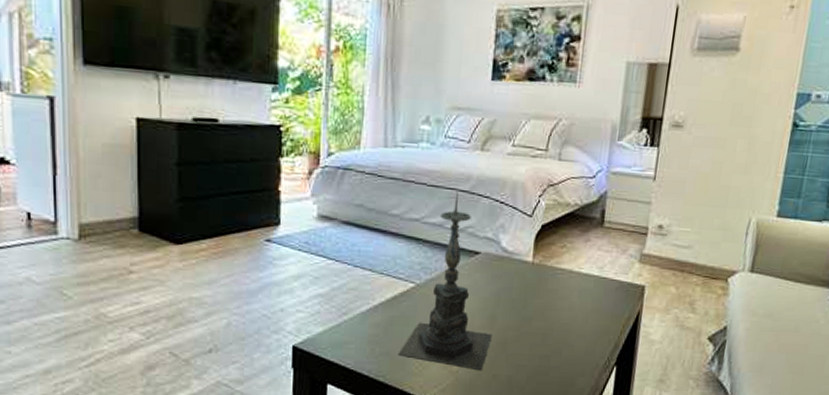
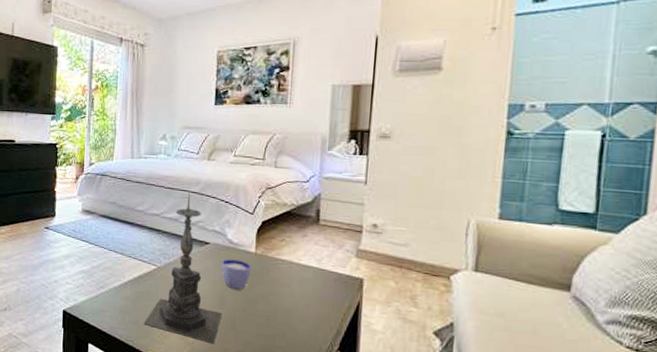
cup: none [493,271,527,305] -> present [221,259,251,289]

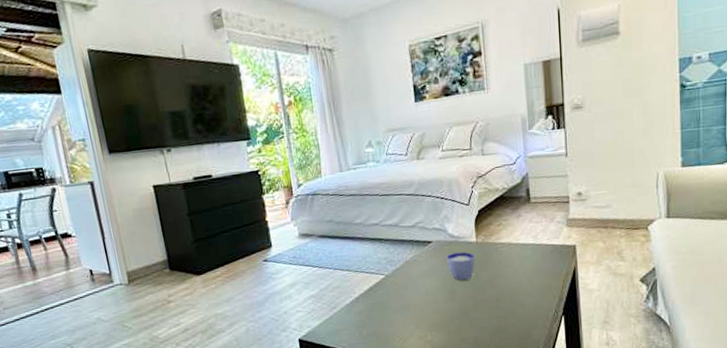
candle holder: present [143,193,222,343] -> none [381,196,455,337]

